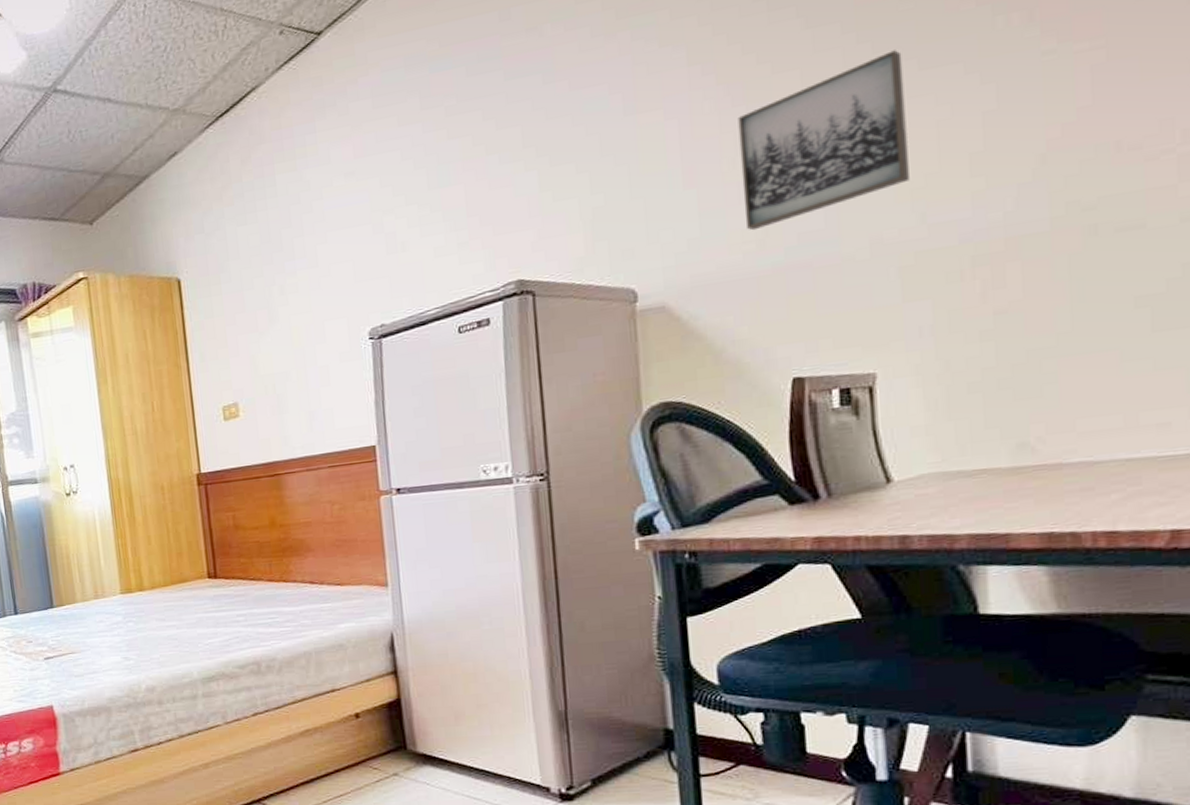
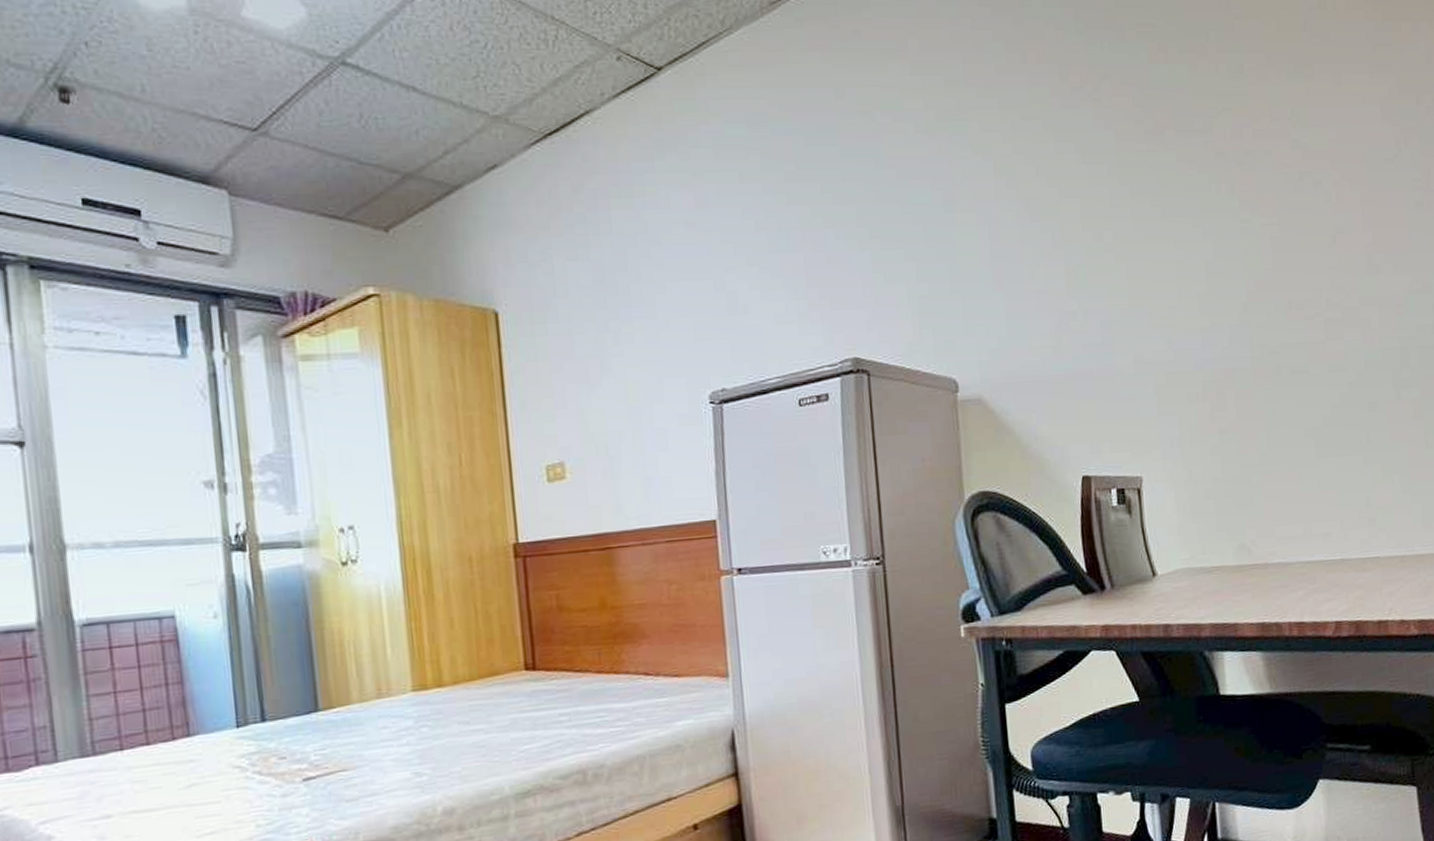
wall art: present [738,50,910,231] -> none [1034,196,1159,337]

